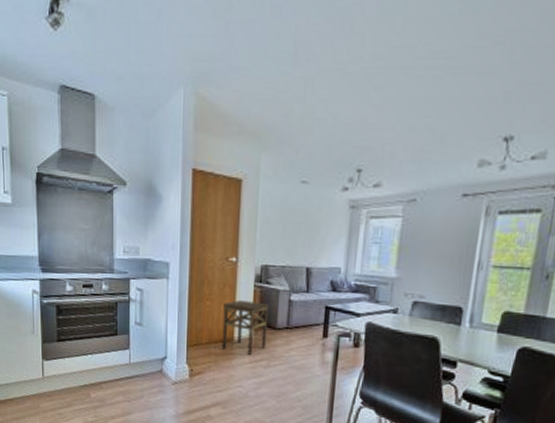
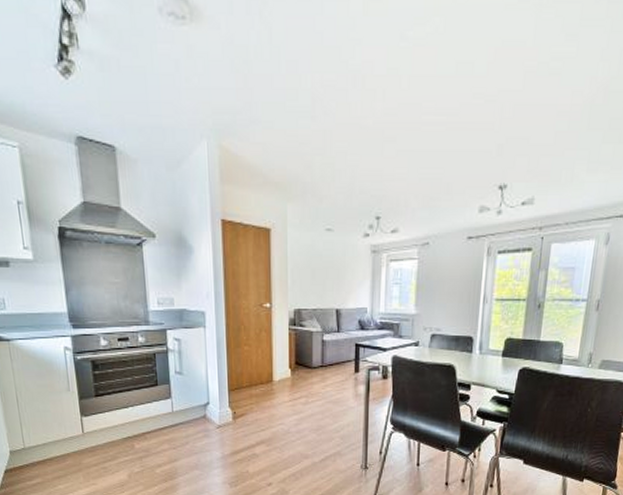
side table: present [222,300,269,355] -> none [261,344,304,394]

